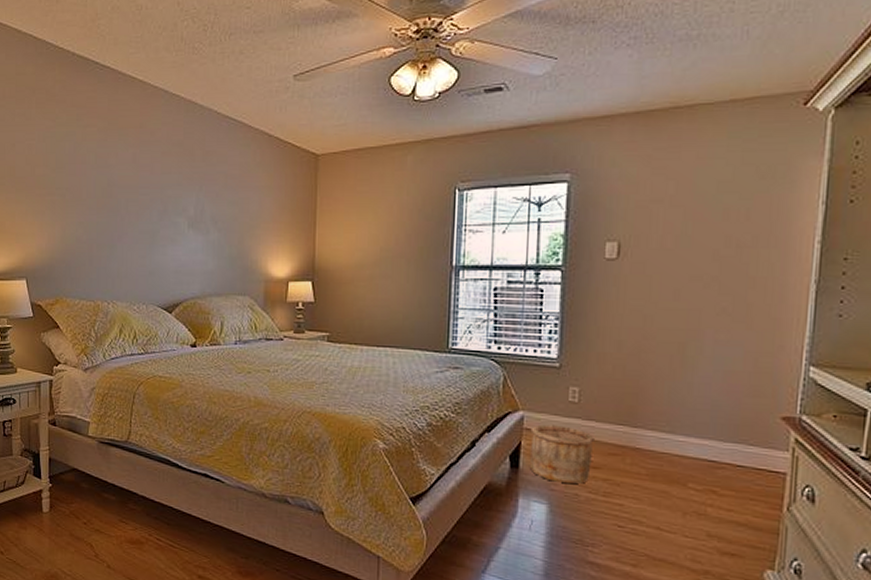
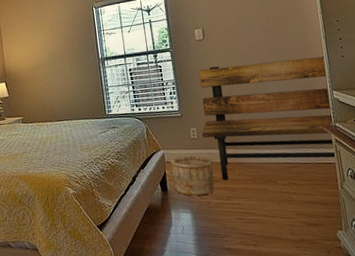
bench: none [586,302,808,470] -> present [198,56,336,181]

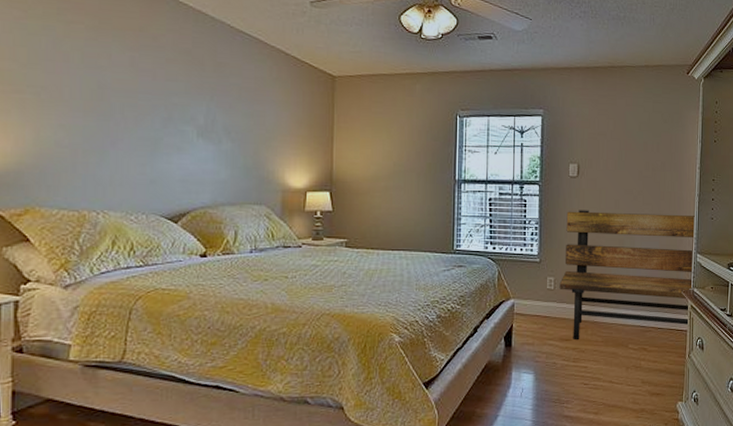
wooden bucket: present [170,155,215,196] -> none [519,309,566,356]

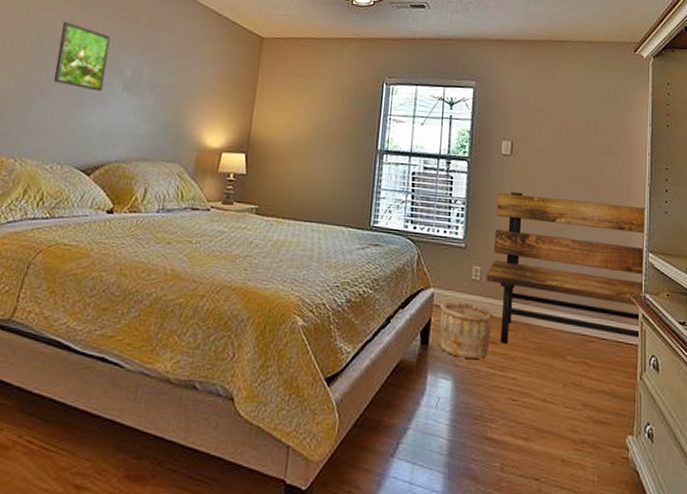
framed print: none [122,68,177,140] -> present [54,21,111,92]
wooden bucket: none [519,309,566,356] -> present [437,301,493,360]

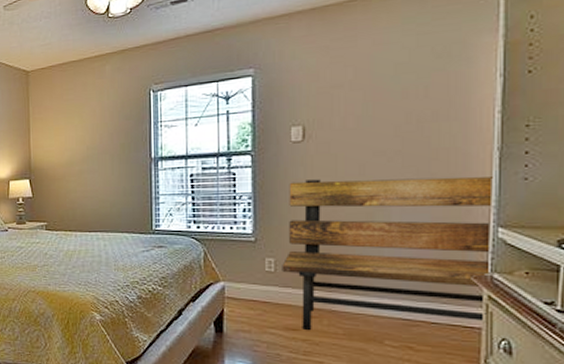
wooden bucket: present [437,301,493,360] -> none [231,293,292,345]

